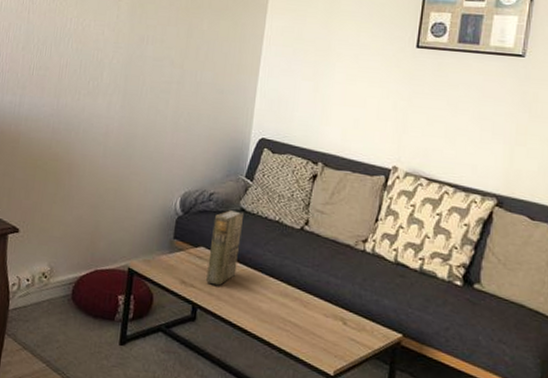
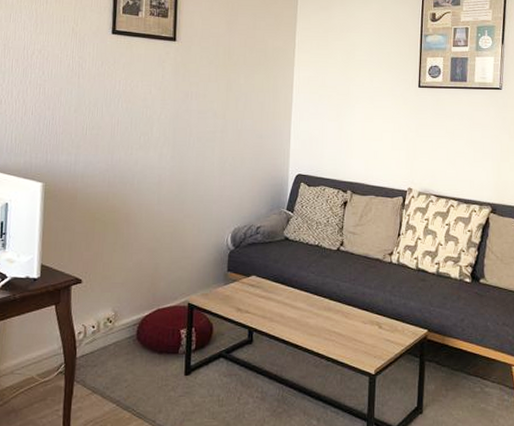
book: present [206,209,245,286] -> none [259,239,288,309]

